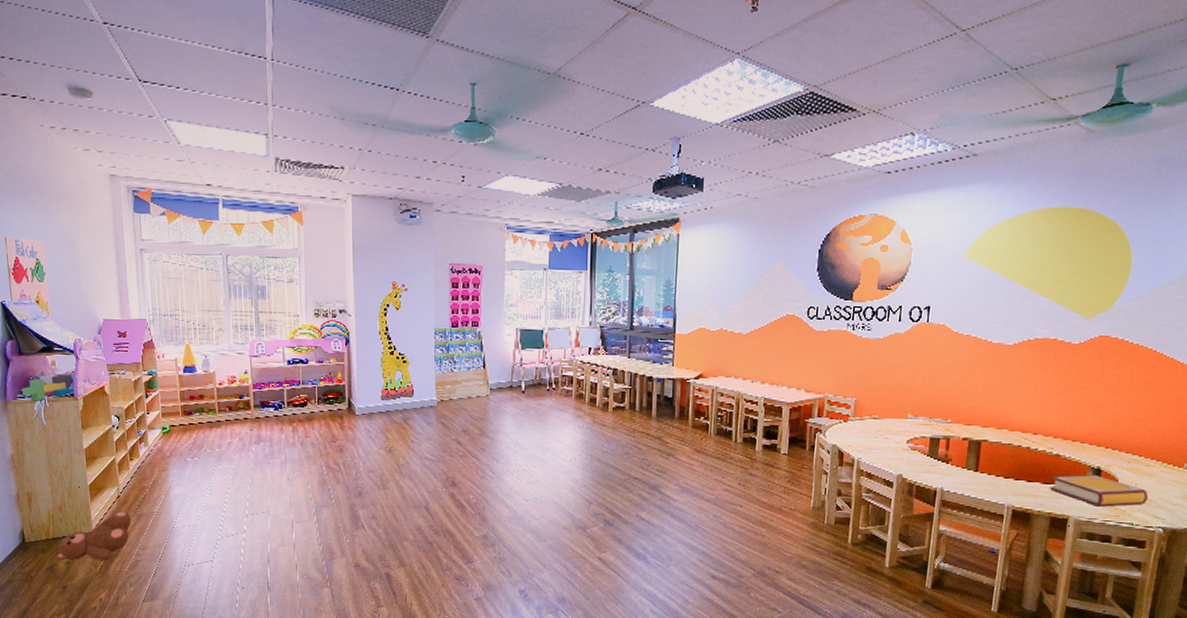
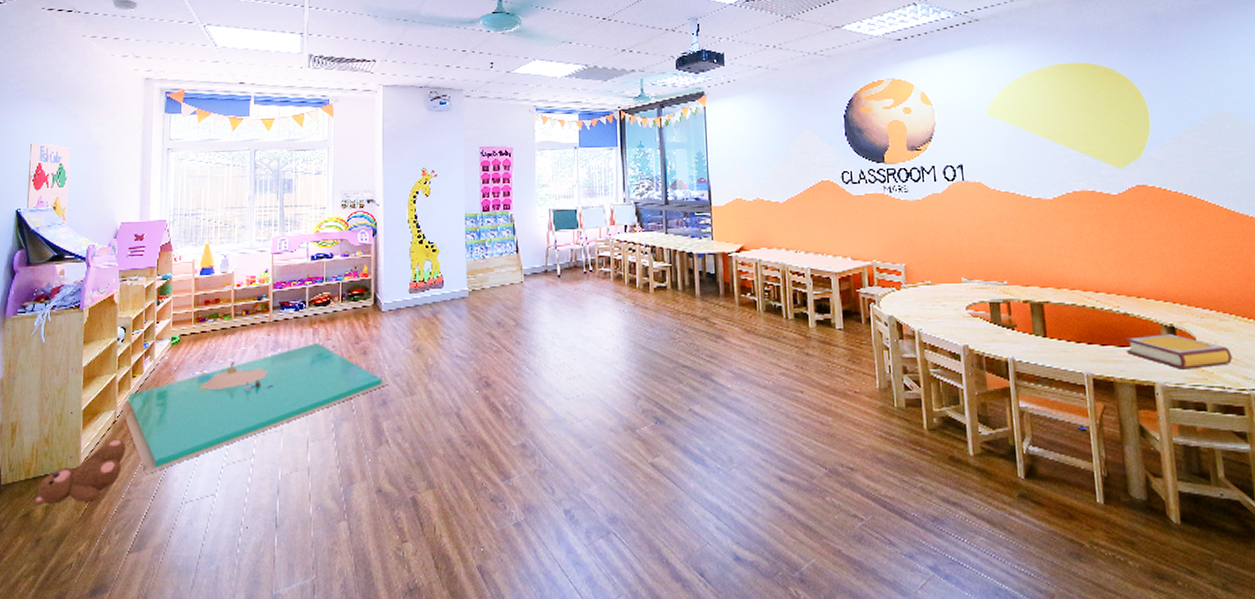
toy building blocks: present [22,373,74,401] -> none [24,283,81,316]
play mat: none [122,439,364,541] -> present [120,342,389,474]

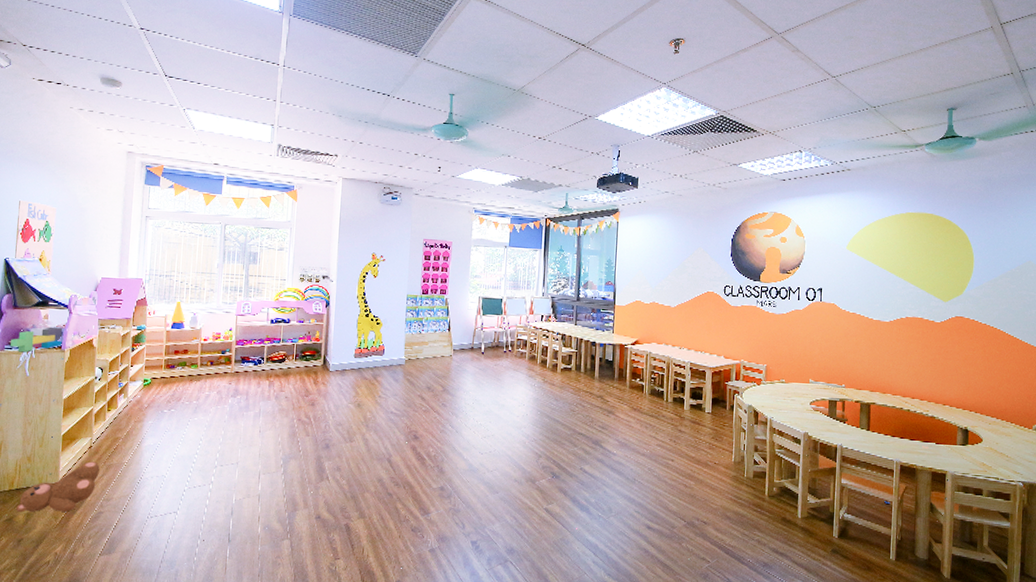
toy building blocks: none [24,283,81,316] -> present [11,326,63,353]
play mat: present [120,342,389,474] -> none [96,393,332,492]
book: present [1126,333,1233,370] -> none [929,434,1008,463]

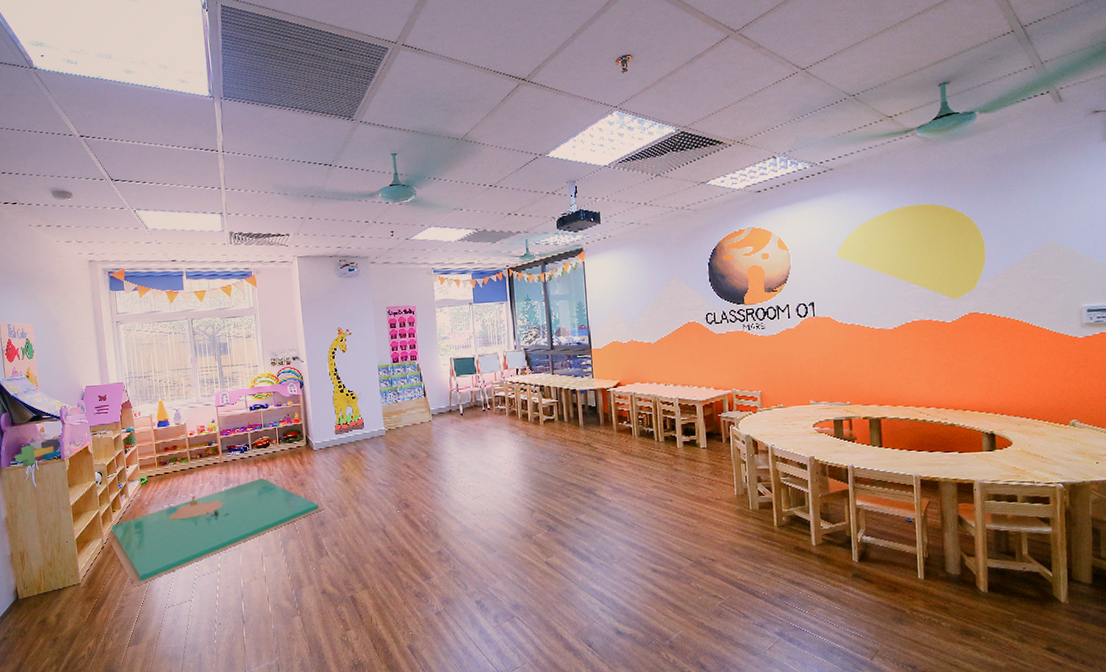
teddy bear: present [16,461,101,513] -> none [47,561,116,614]
play mat: none [96,393,332,492] -> present [106,477,325,586]

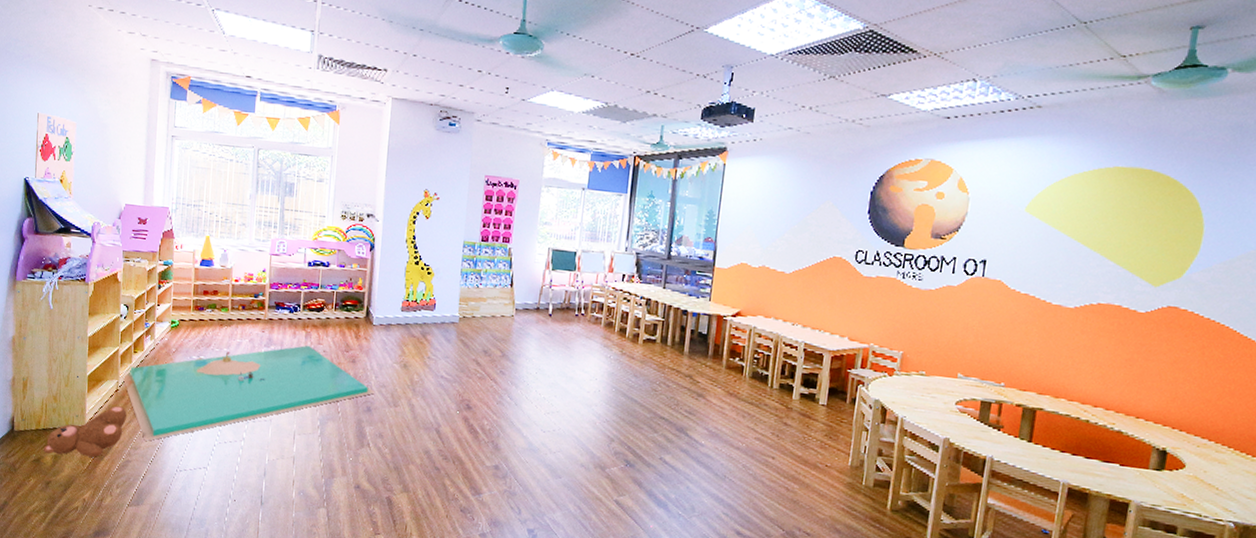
toy building blocks: present [15,438,61,466] -> none [33,255,86,283]
teddy bear: none [47,561,116,614] -> present [44,406,128,458]

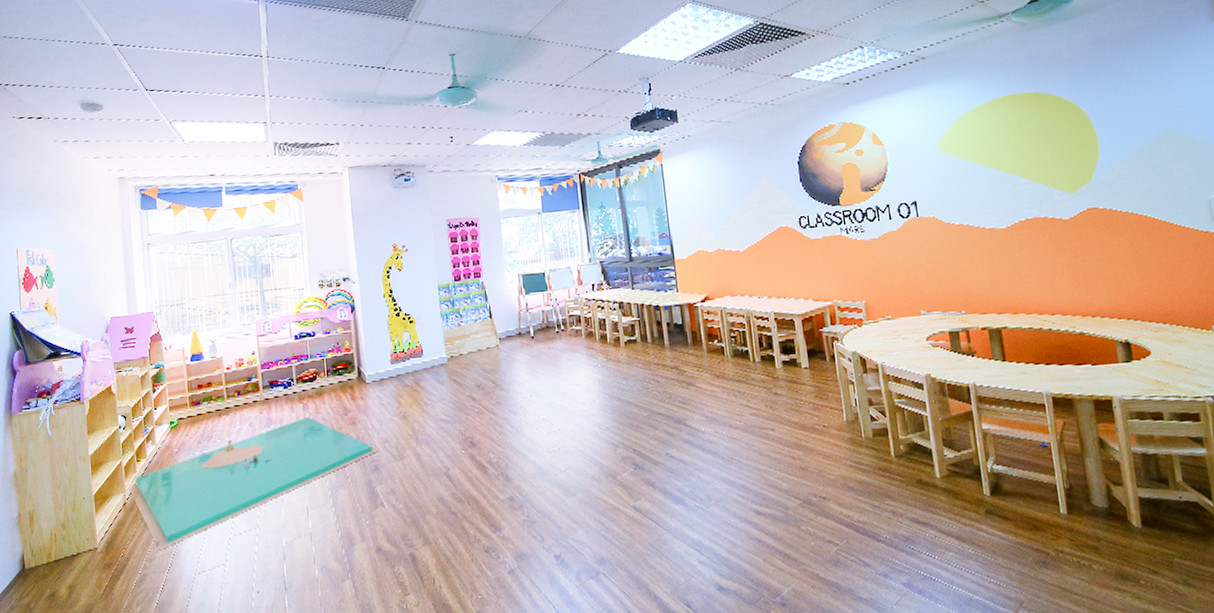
teddy bear: present [44,406,128,458] -> none [57,519,139,587]

